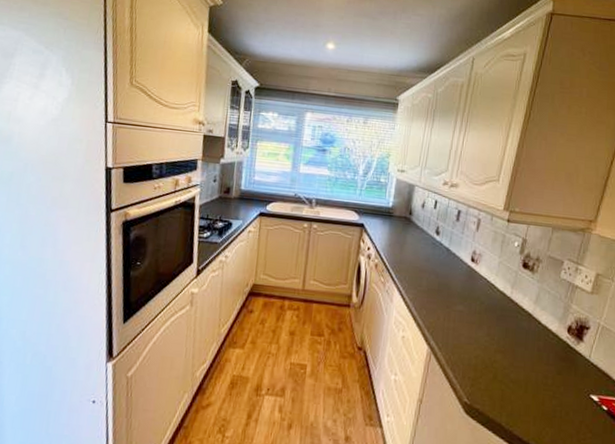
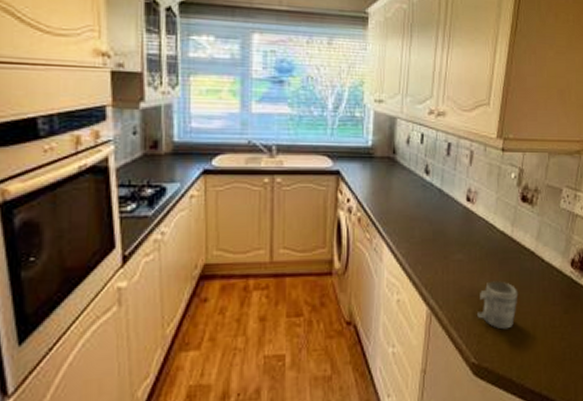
mug: none [473,334,513,379] -> present [477,281,518,330]

